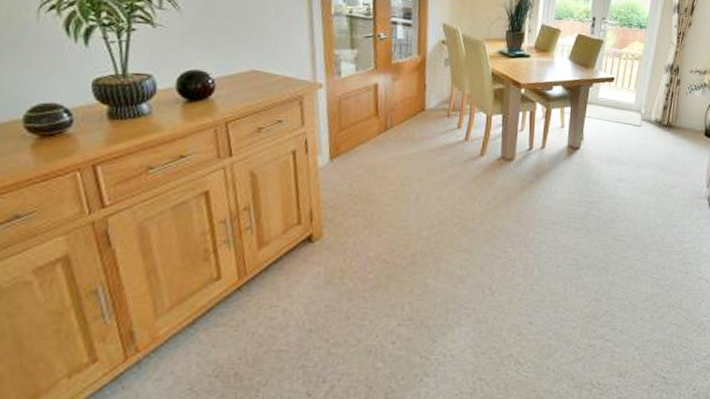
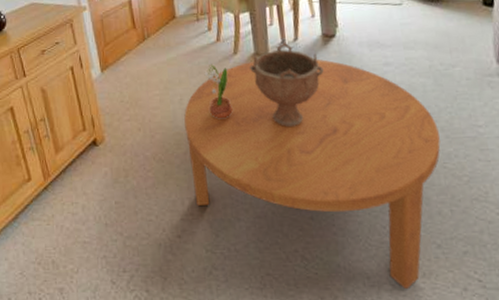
coffee table: none [417,165,653,389] -> present [184,59,441,290]
potted flower: none [445,163,471,221] -> present [204,63,233,119]
decorative bowl: none [494,148,564,233] -> present [250,41,324,127]

